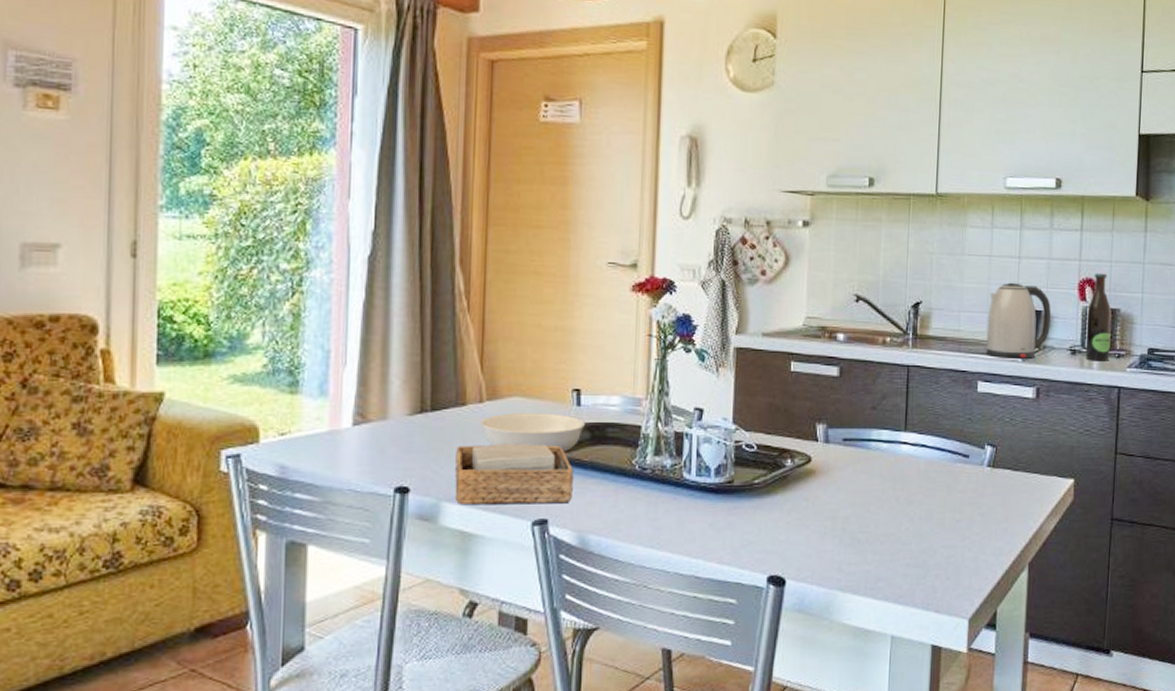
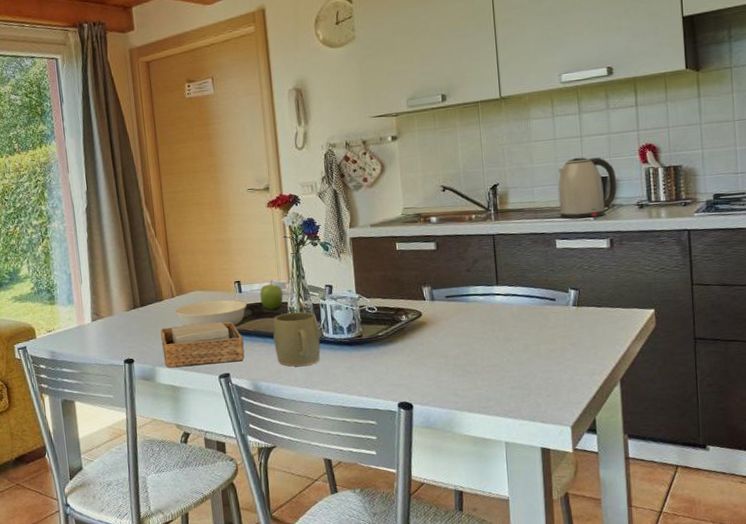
fruit: none [604,393,637,437] -> present [259,280,284,311]
mug: none [615,440,679,518] -> present [273,311,321,367]
bottle: present [1085,272,1112,361] -> none [650,137,677,212]

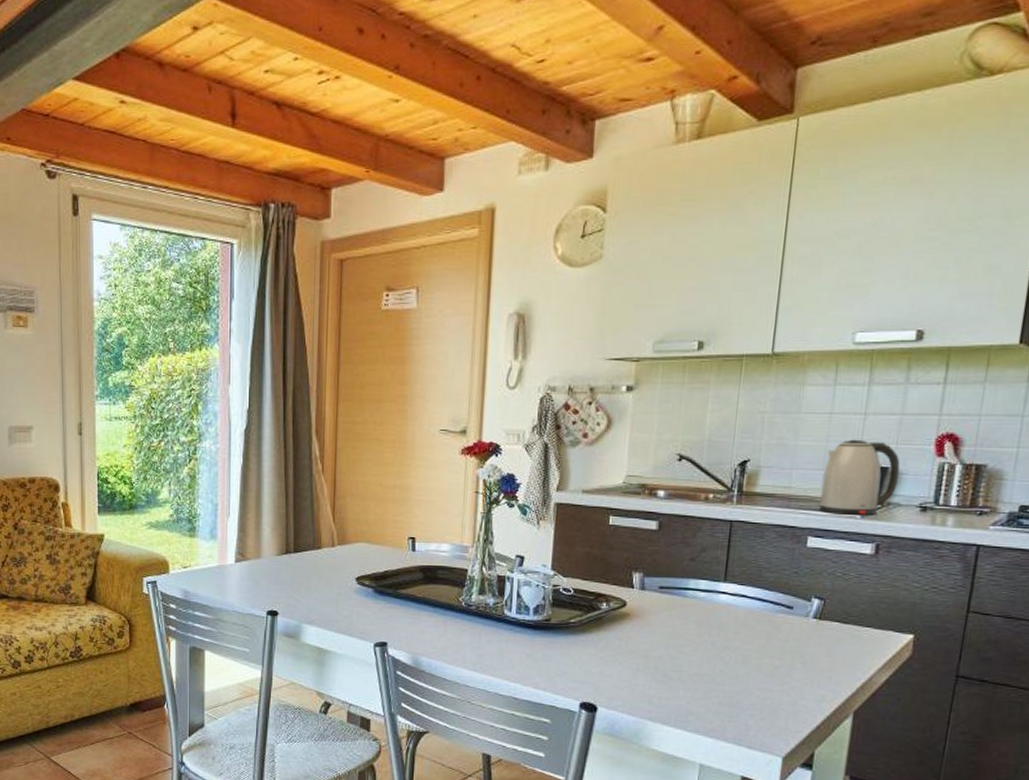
napkin holder: present [160,321,245,368] -> none [313,580,409,631]
bowl: present [174,299,247,326] -> none [333,555,419,589]
fruit: present [259,280,284,311] -> none [435,541,464,578]
mug: present [273,311,321,367] -> none [444,581,501,646]

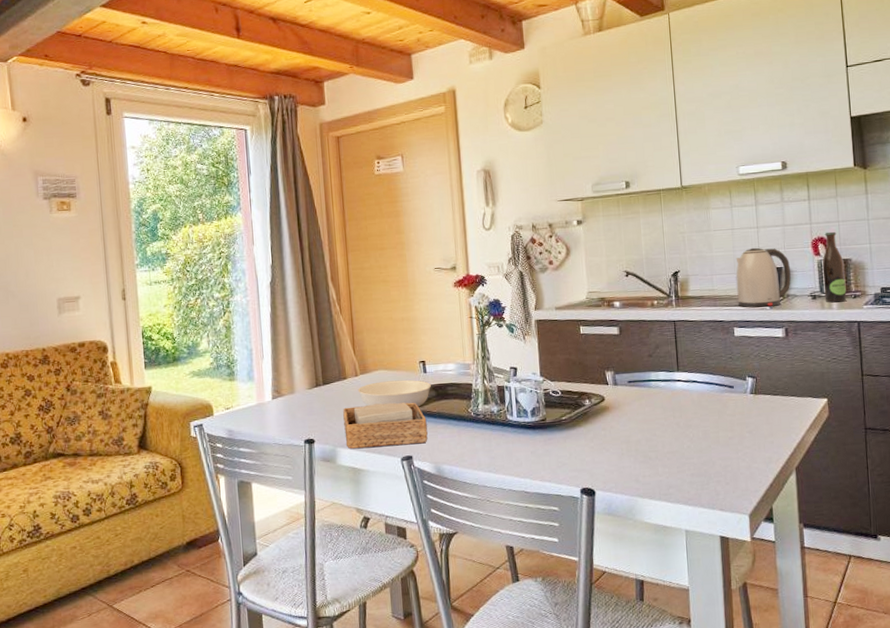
napkin holder: none [313,580,409,631] -> present [343,402,428,449]
bowl: none [333,555,419,589] -> present [358,379,431,407]
bottle: none [938,427,976,519] -> present [822,231,847,303]

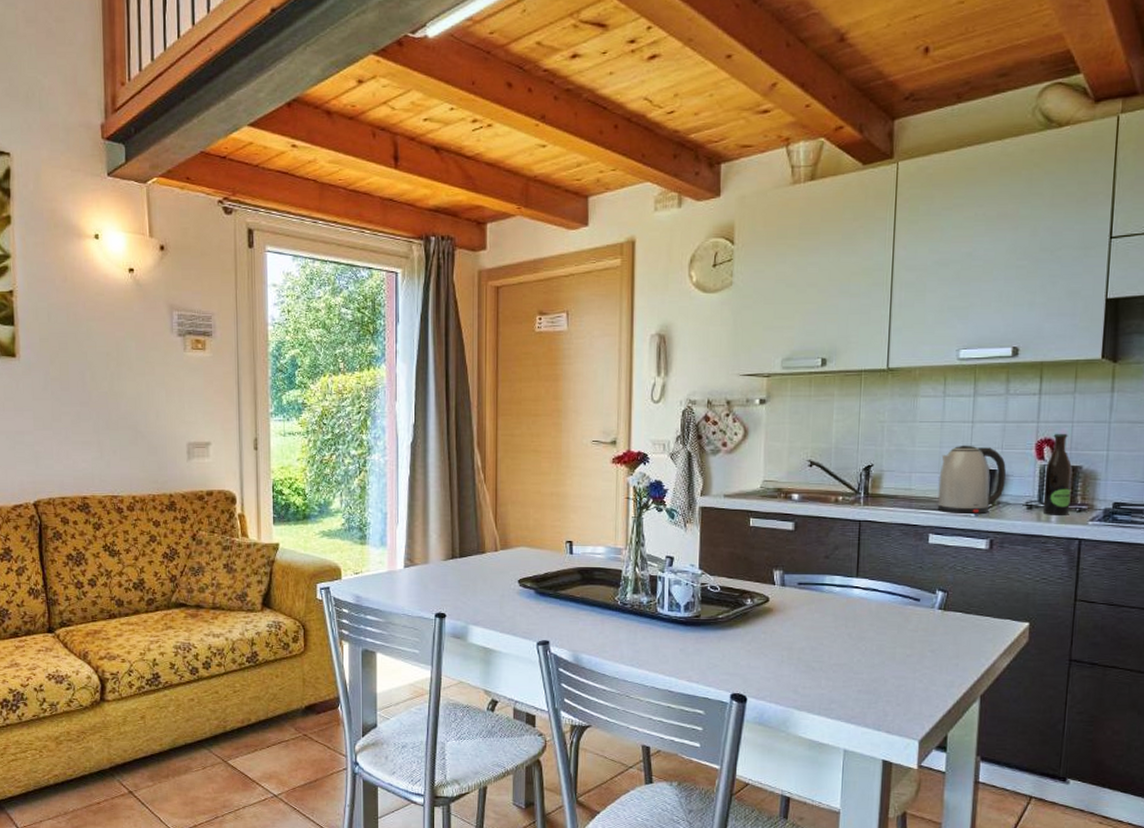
napkin holder: present [343,402,428,449] -> none [479,582,568,629]
bowl: present [358,379,431,407] -> none [496,559,576,590]

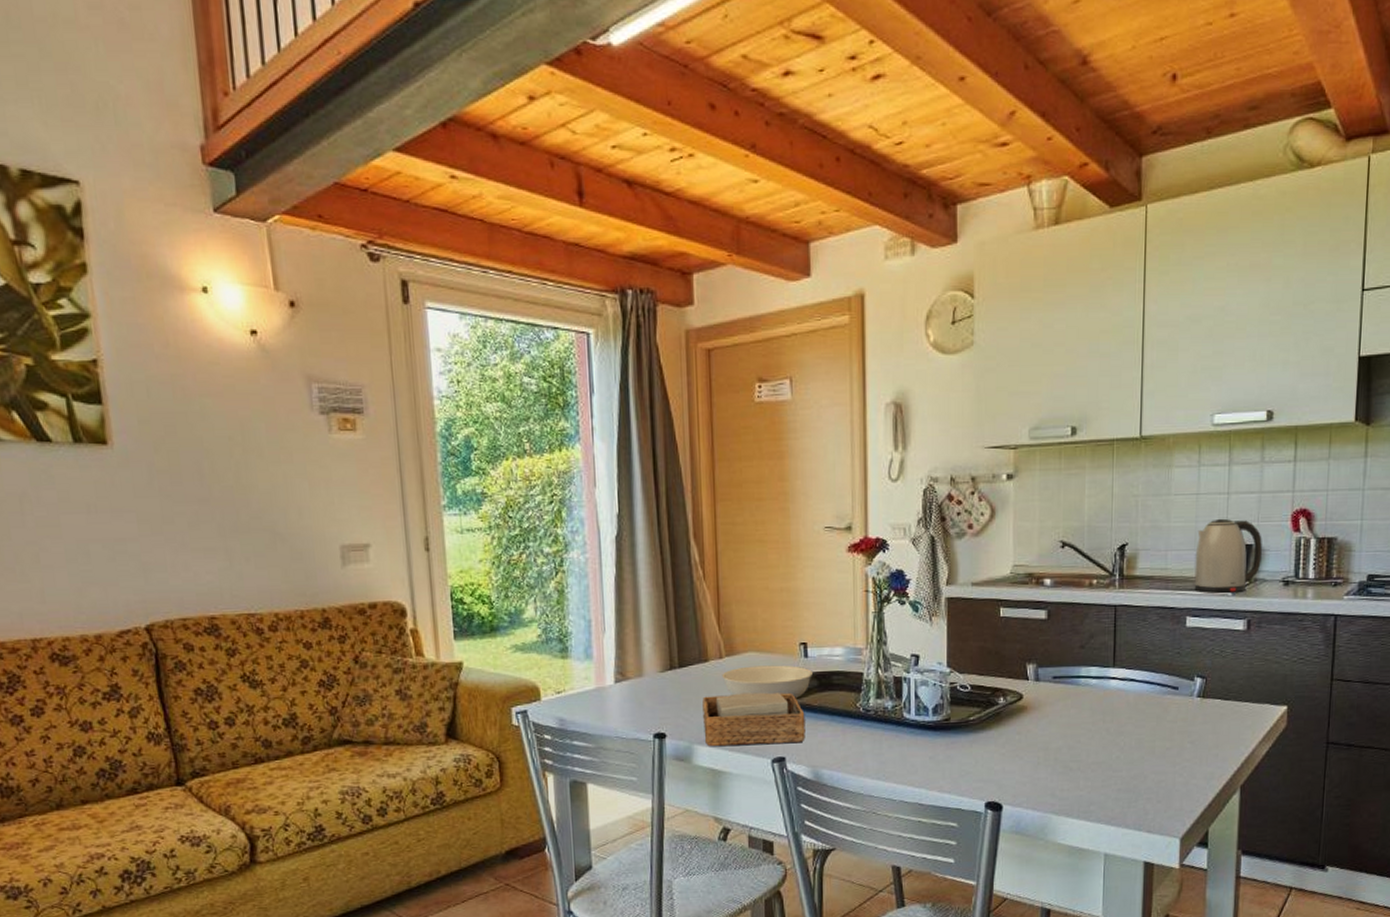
napkin holder: none [479,582,568,629] -> present [702,692,805,747]
bowl: none [496,559,576,590] -> present [722,665,812,699]
bottle: present [1042,433,1073,515] -> none [1299,502,1328,591]

